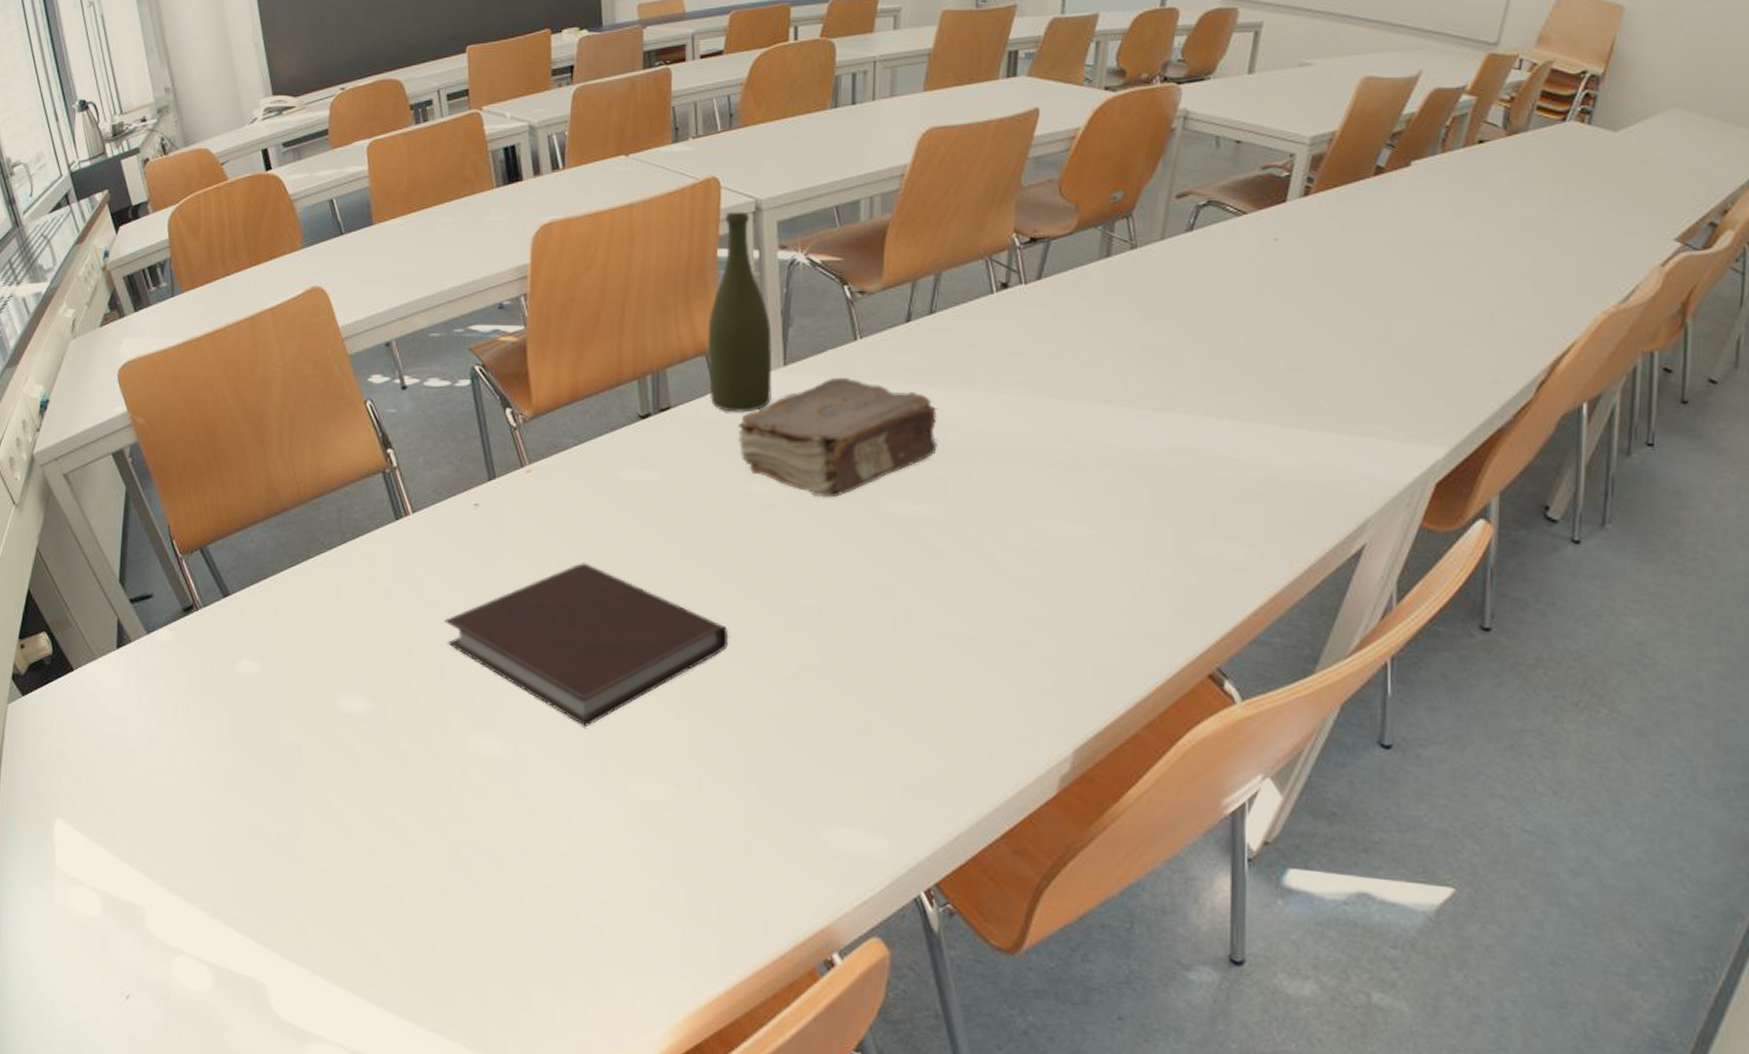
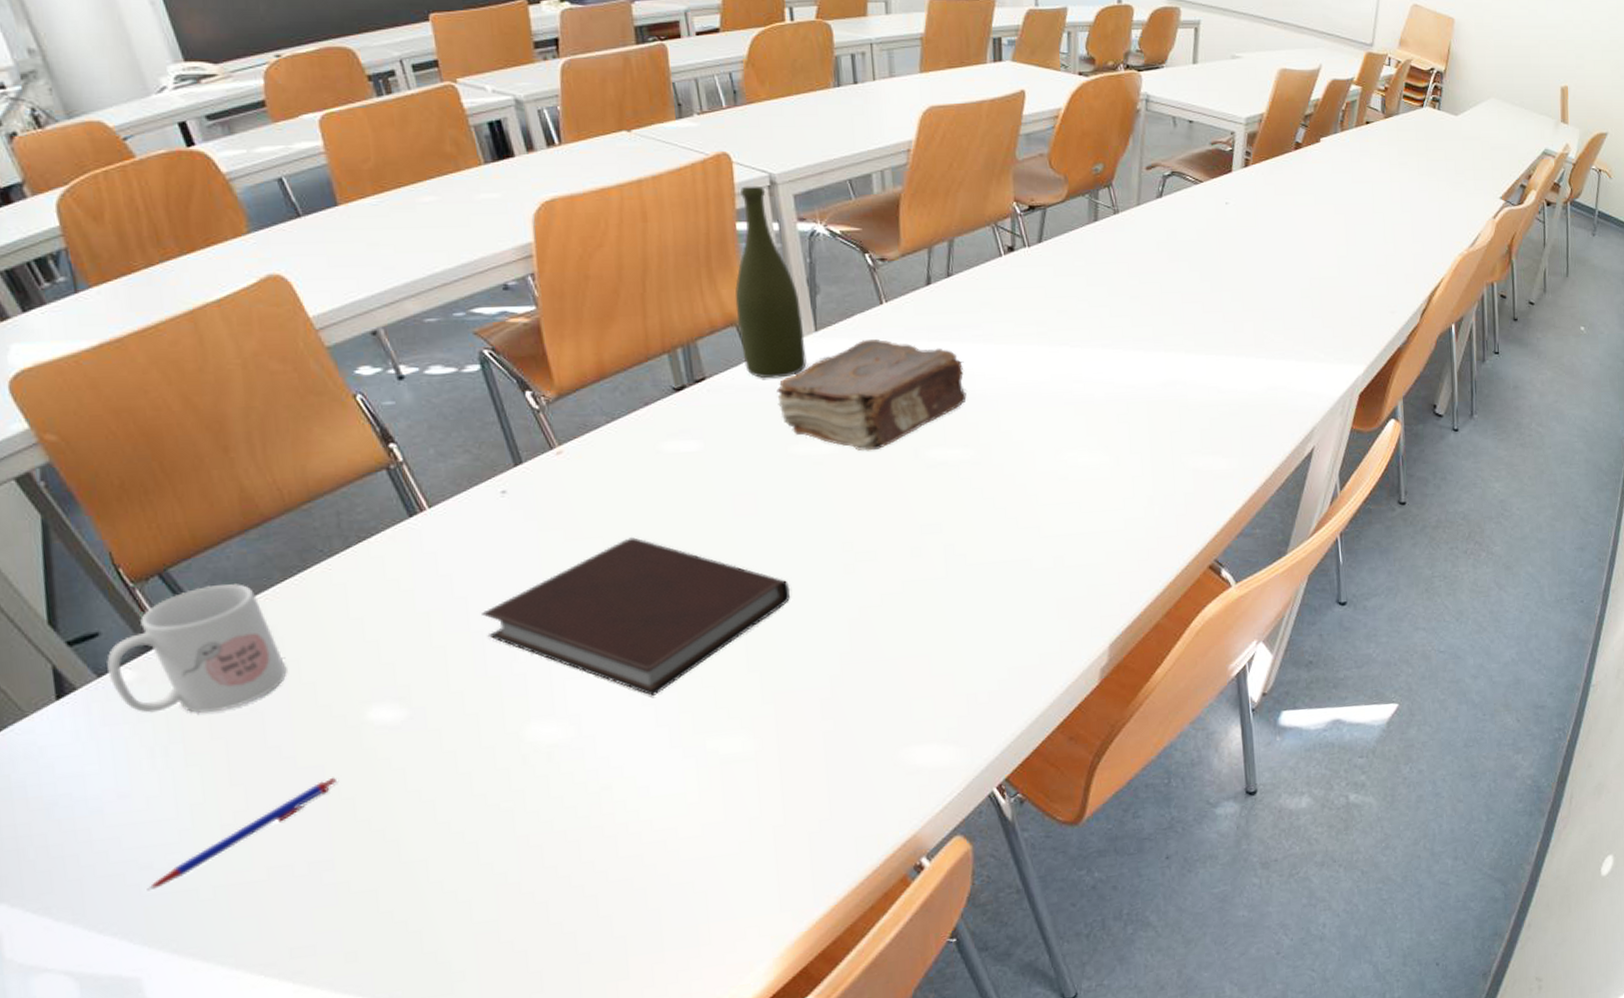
mug: none [155,564,284,679] -> present [106,584,287,713]
pen: none [159,756,309,831] -> present [147,777,336,891]

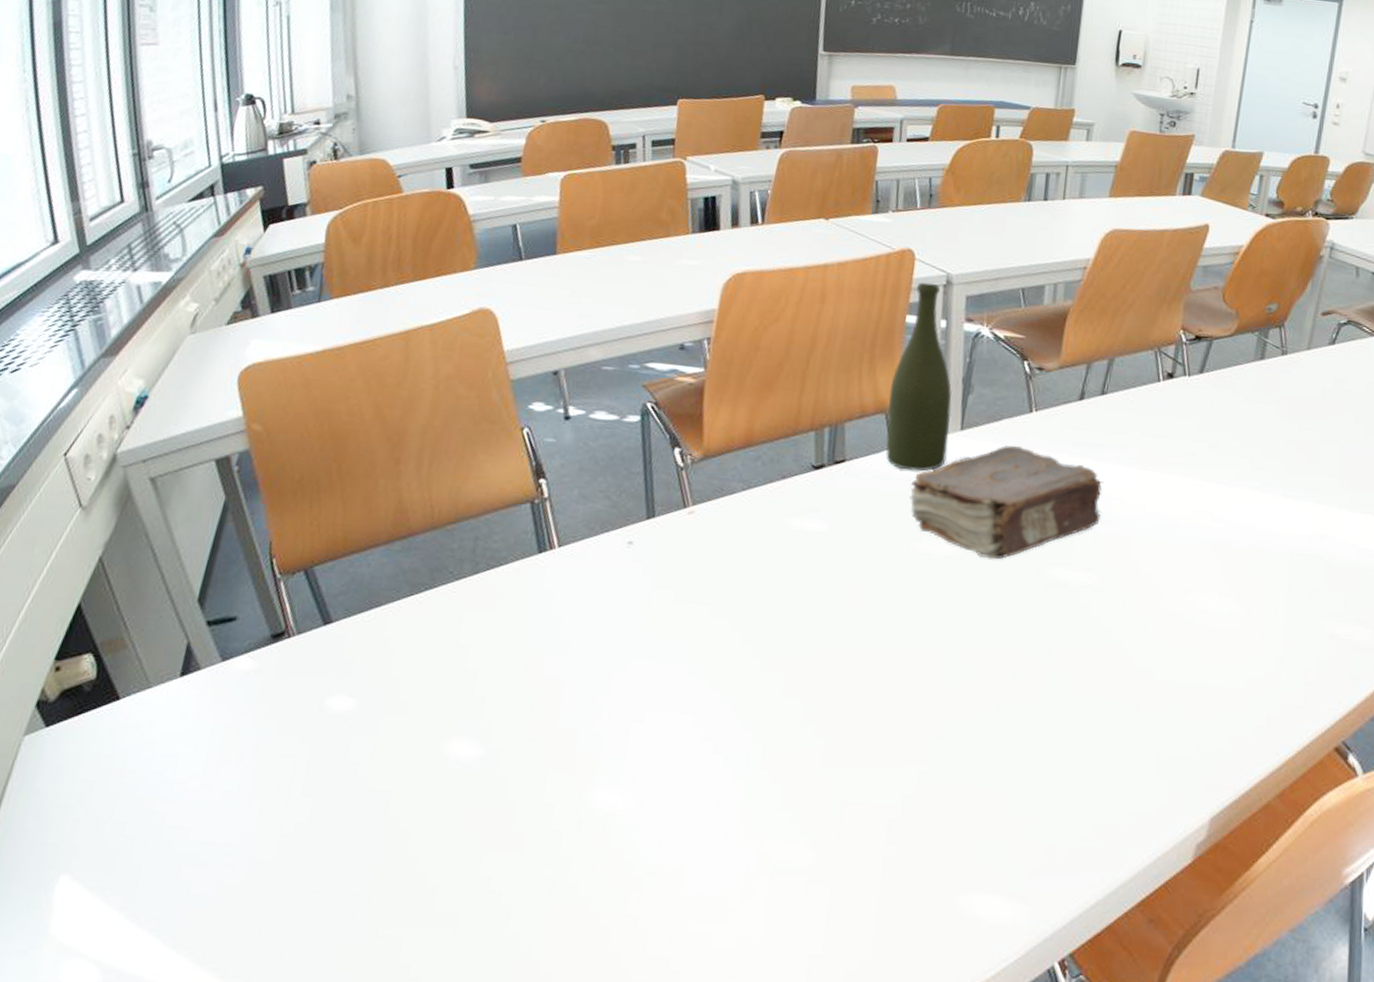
mug: present [106,584,287,713] -> none [230,589,388,716]
pen: present [147,777,336,891] -> none [194,806,399,891]
notebook: present [482,537,790,697] -> none [578,609,883,783]

